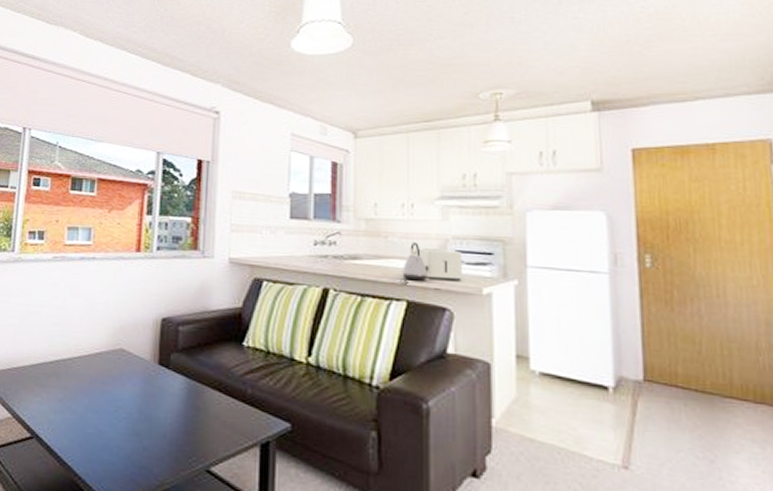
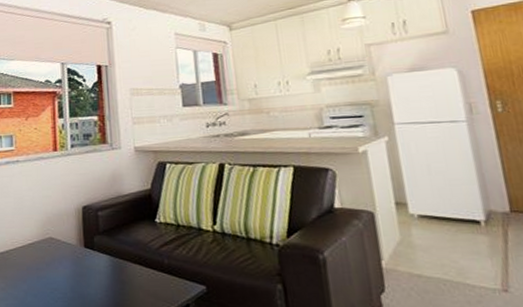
kettle: present [402,242,428,281] -> none [285,114,309,148]
toaster: present [410,246,462,282] -> none [290,116,339,146]

